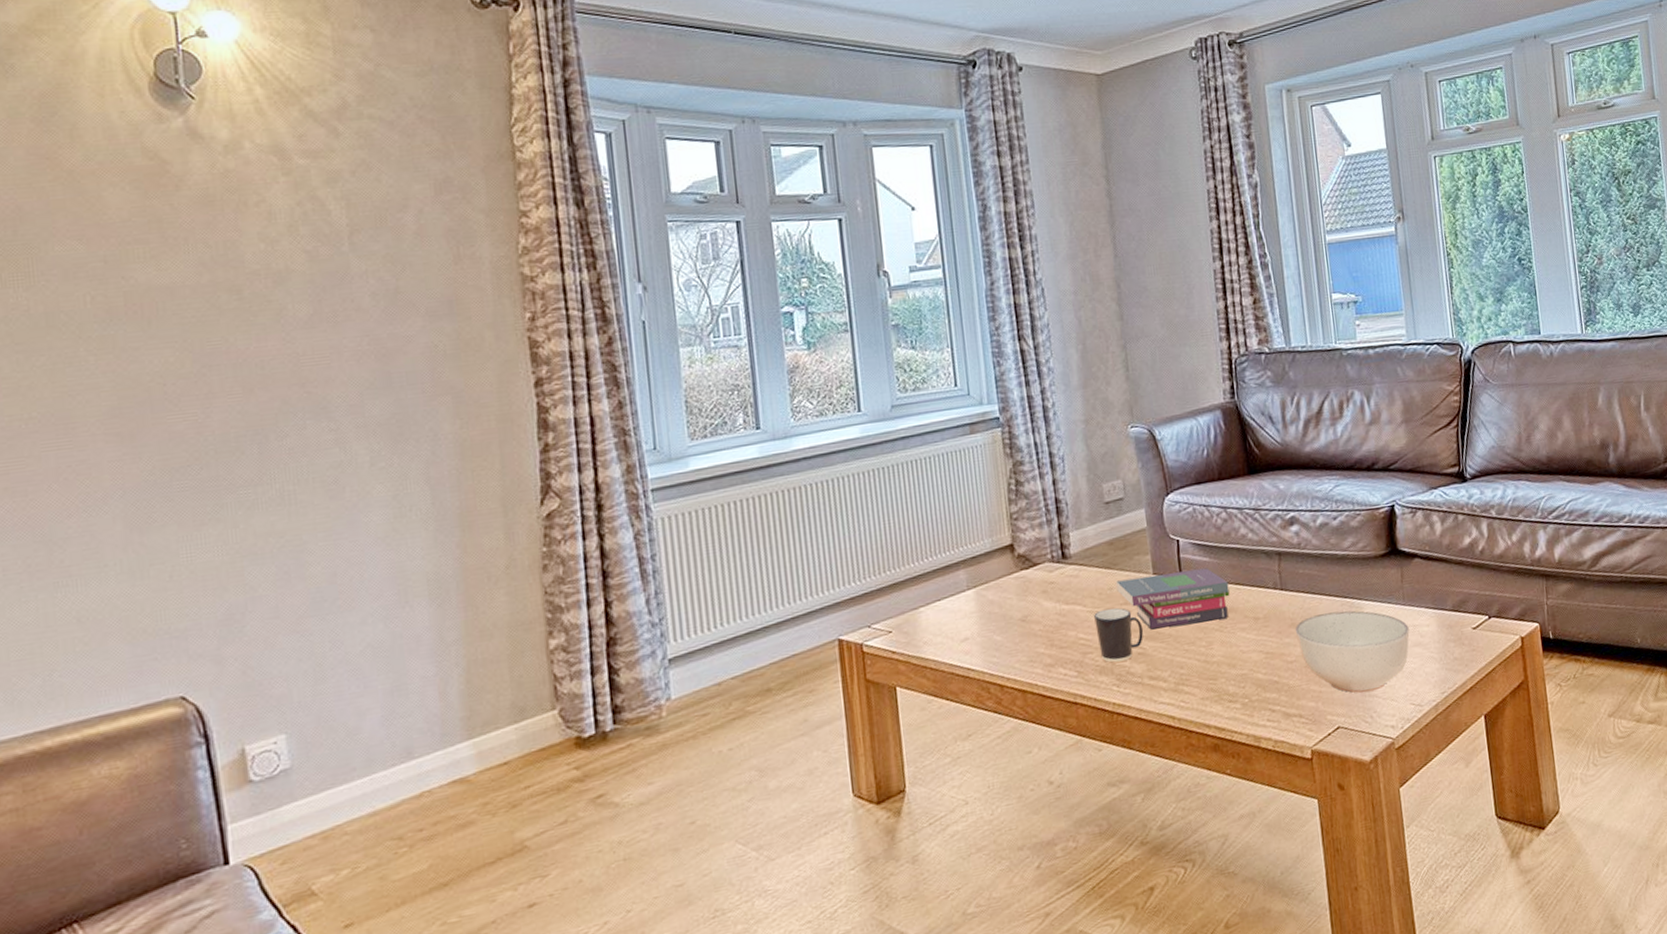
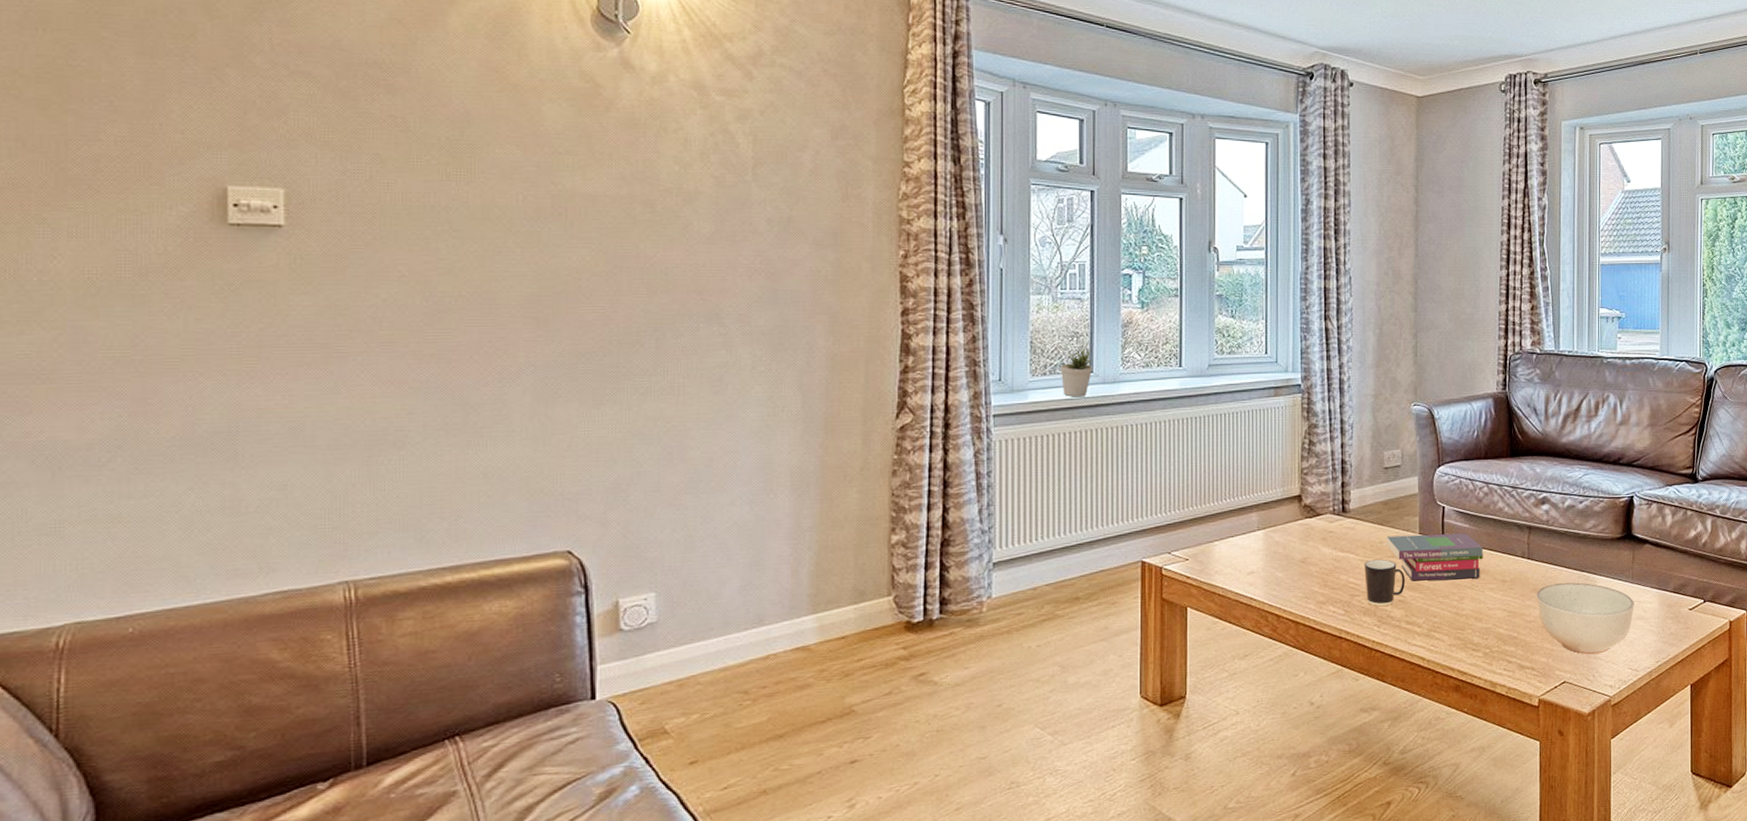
potted plant: none [721,402,760,460] -> present [1060,349,1094,397]

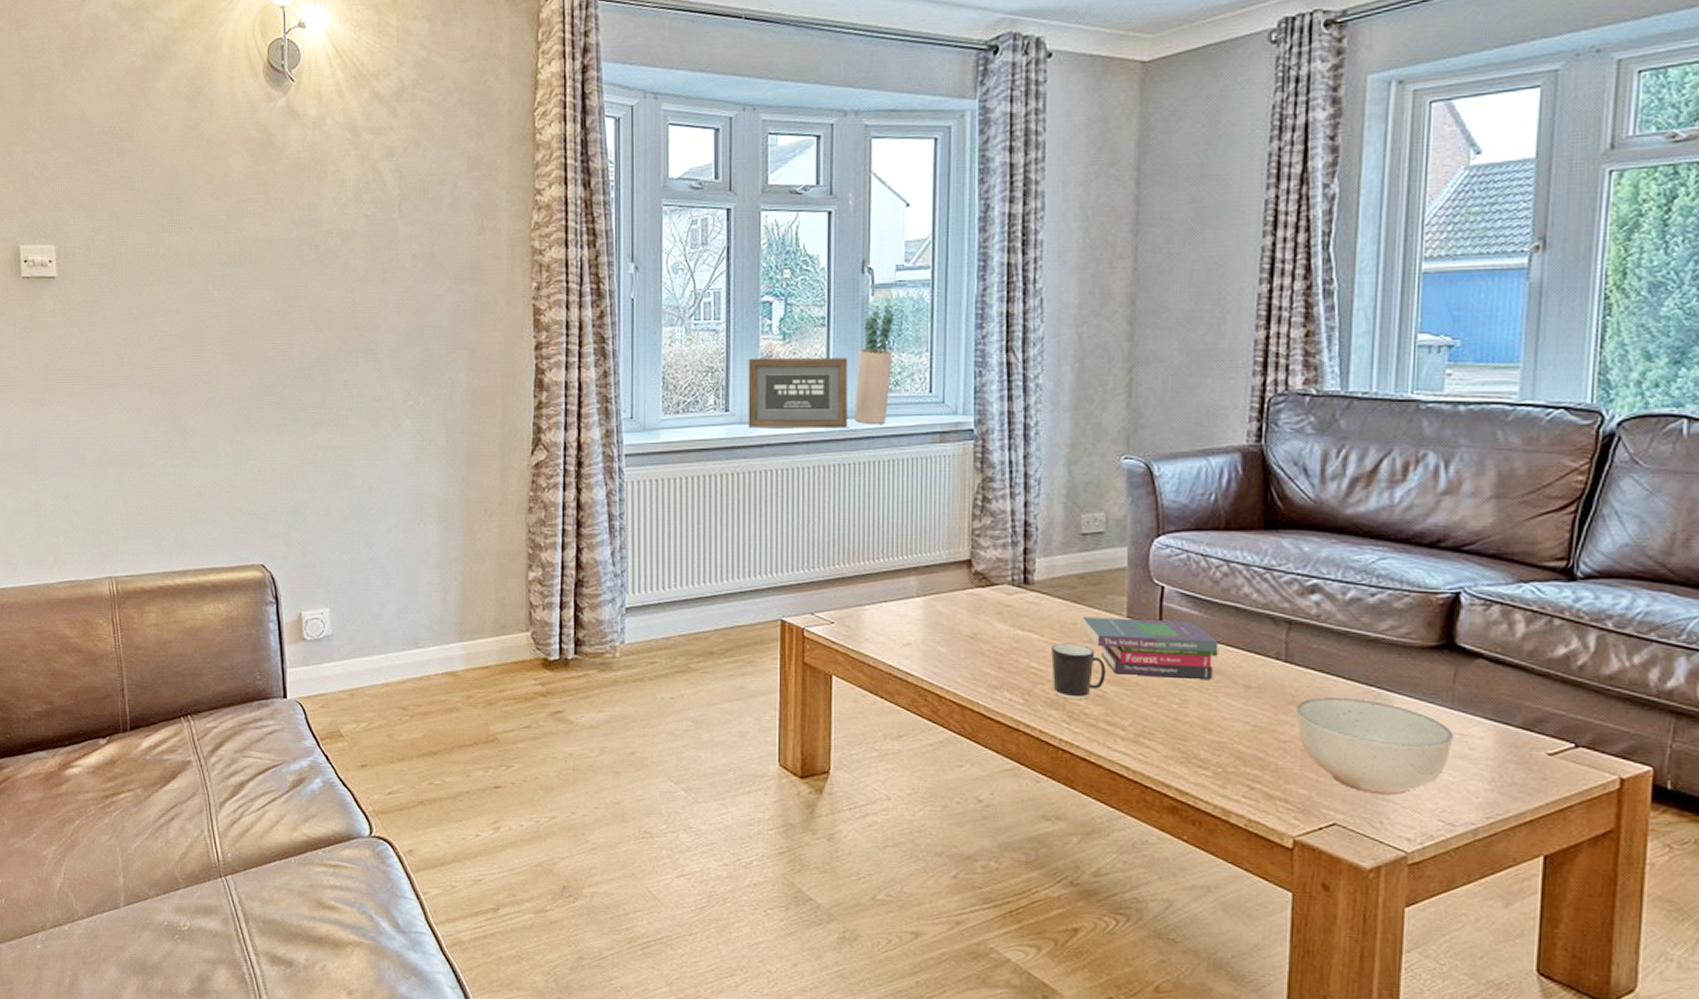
potted plant: present [1060,349,1094,397] -> none [693,385,729,438]
picture frame: none [1110,324,1198,388] -> present [748,357,848,429]
vase: none [1203,275,1236,383] -> present [854,299,894,425]

